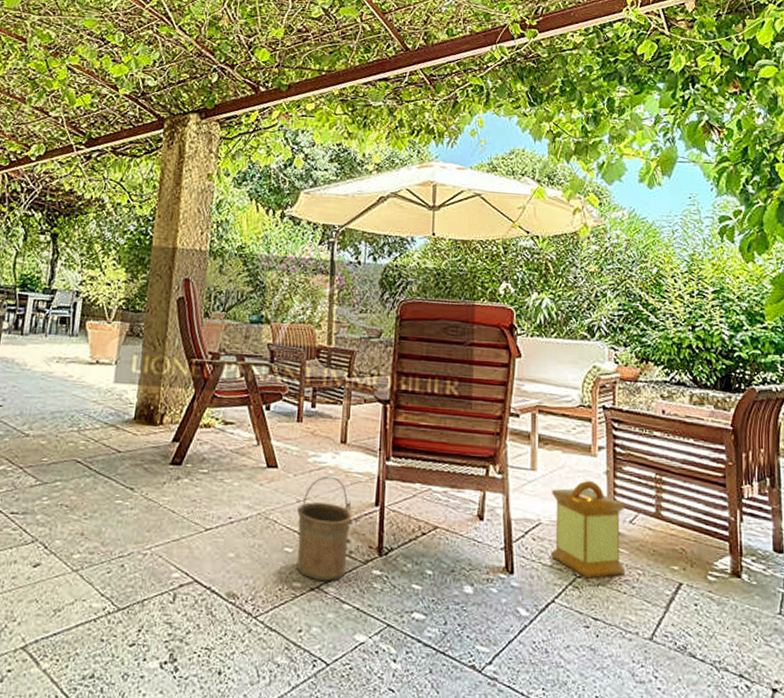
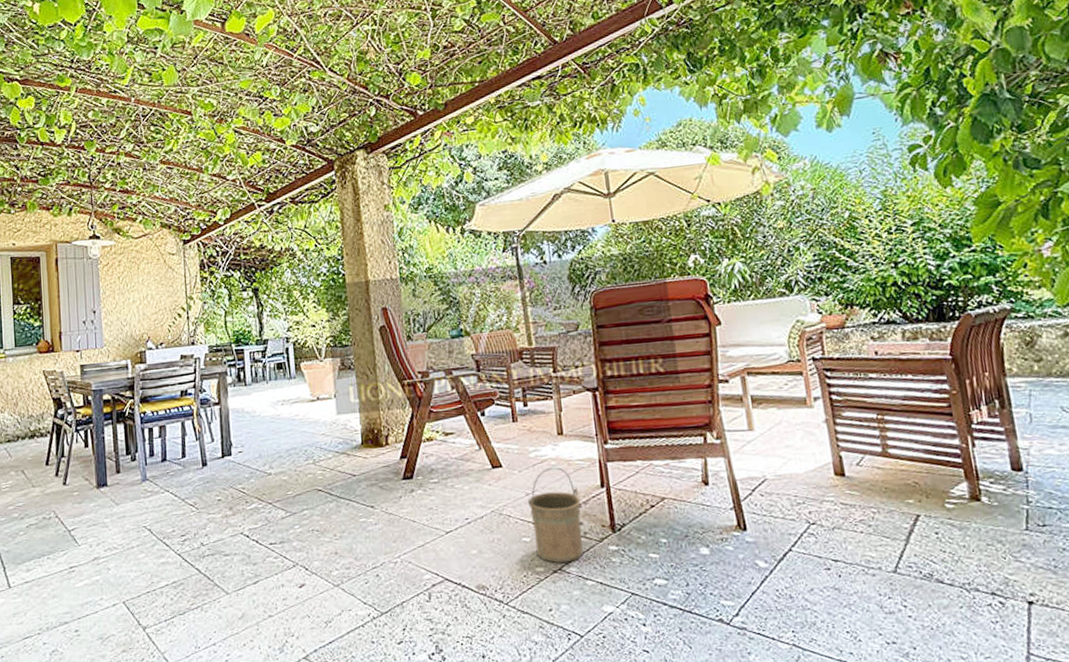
lantern: present [551,480,626,579] -> none [772,431,860,524]

